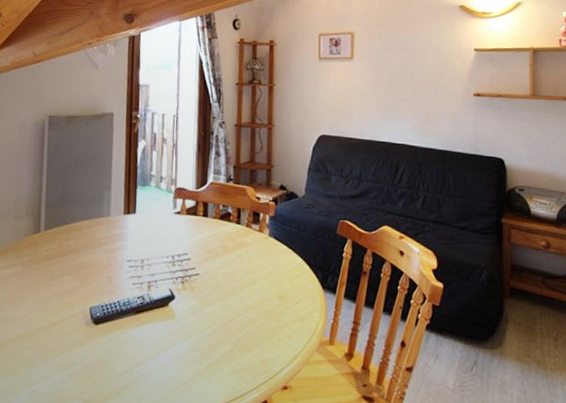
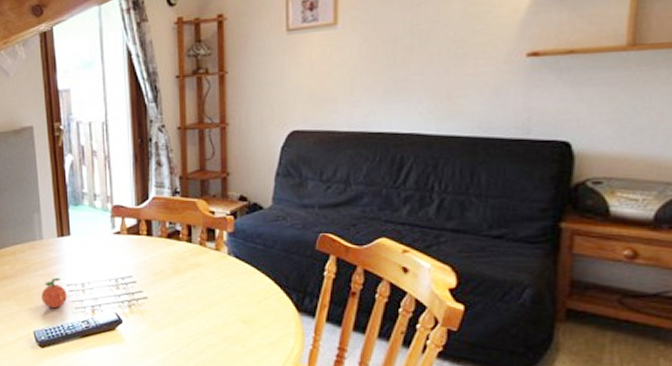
apple: none [102,253,126,284] -> present [41,277,67,309]

